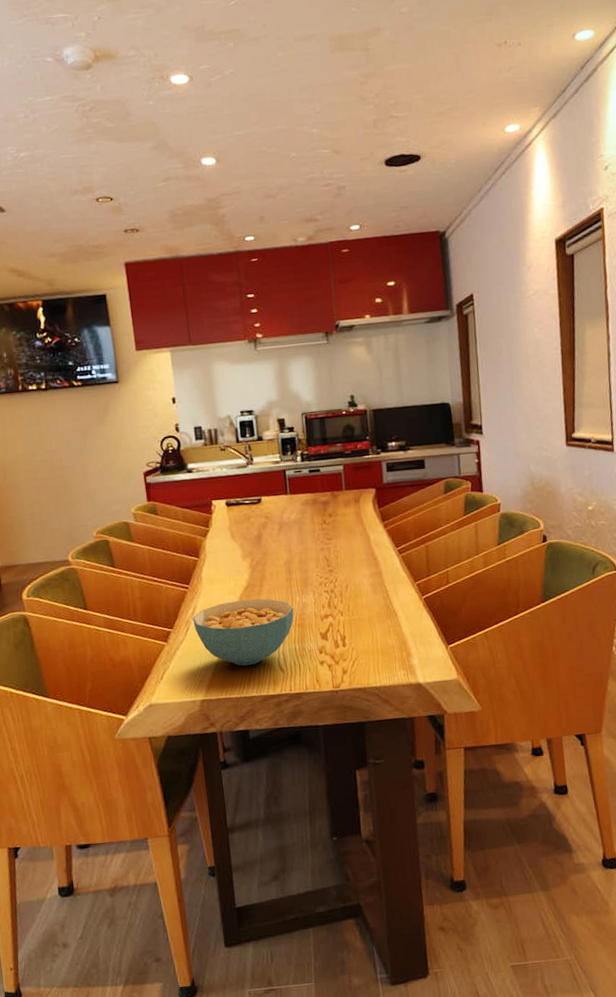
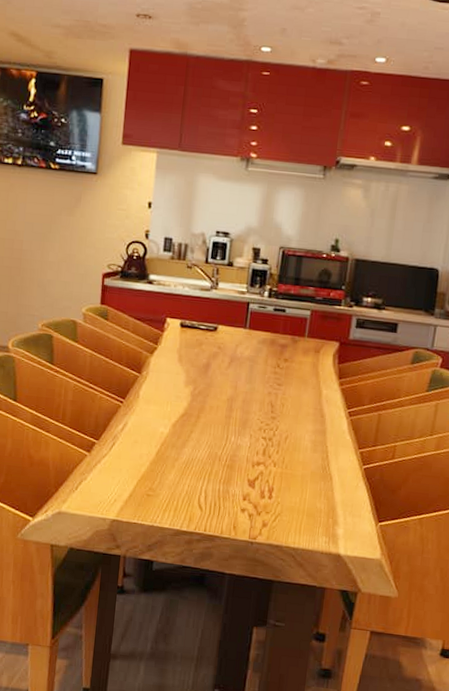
cereal bowl: present [192,598,294,666] -> none [120,425,226,496]

